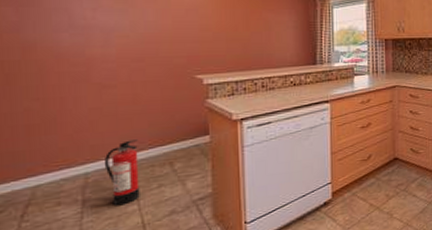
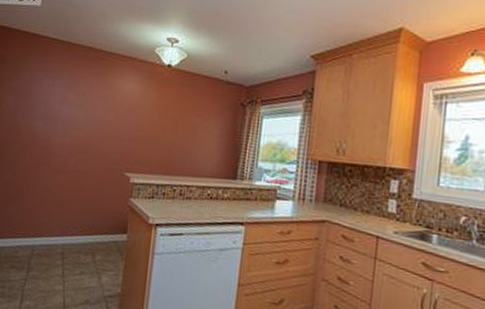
fire extinguisher: present [103,139,140,206] -> none [46,223,72,283]

